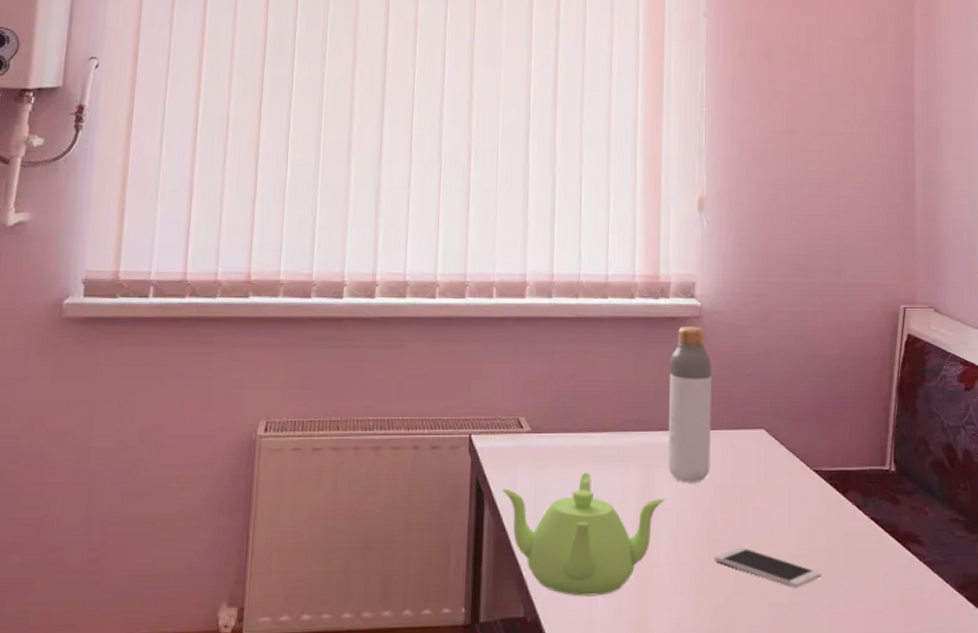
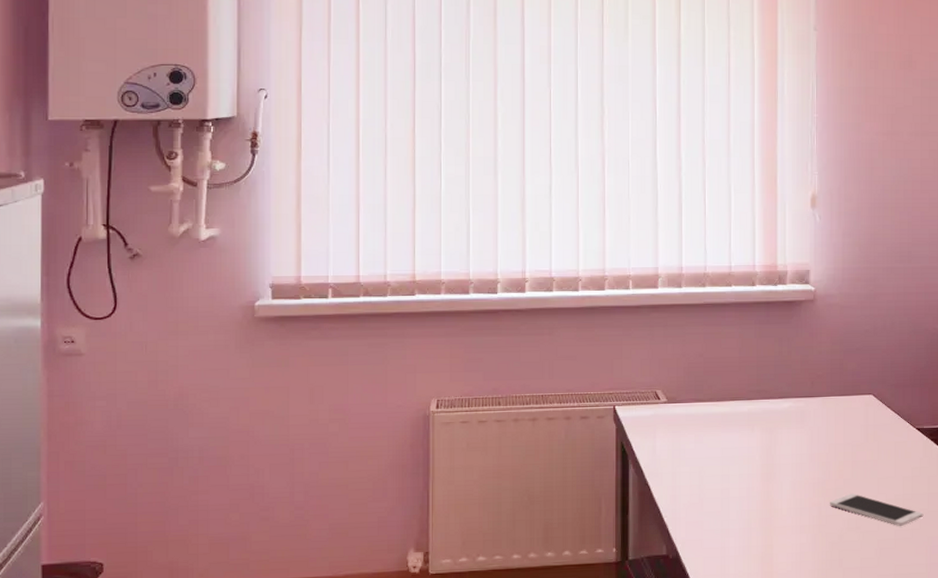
teapot: present [502,472,665,597] -> none [644,435,786,537]
bottle: present [667,326,712,482] -> none [787,308,825,441]

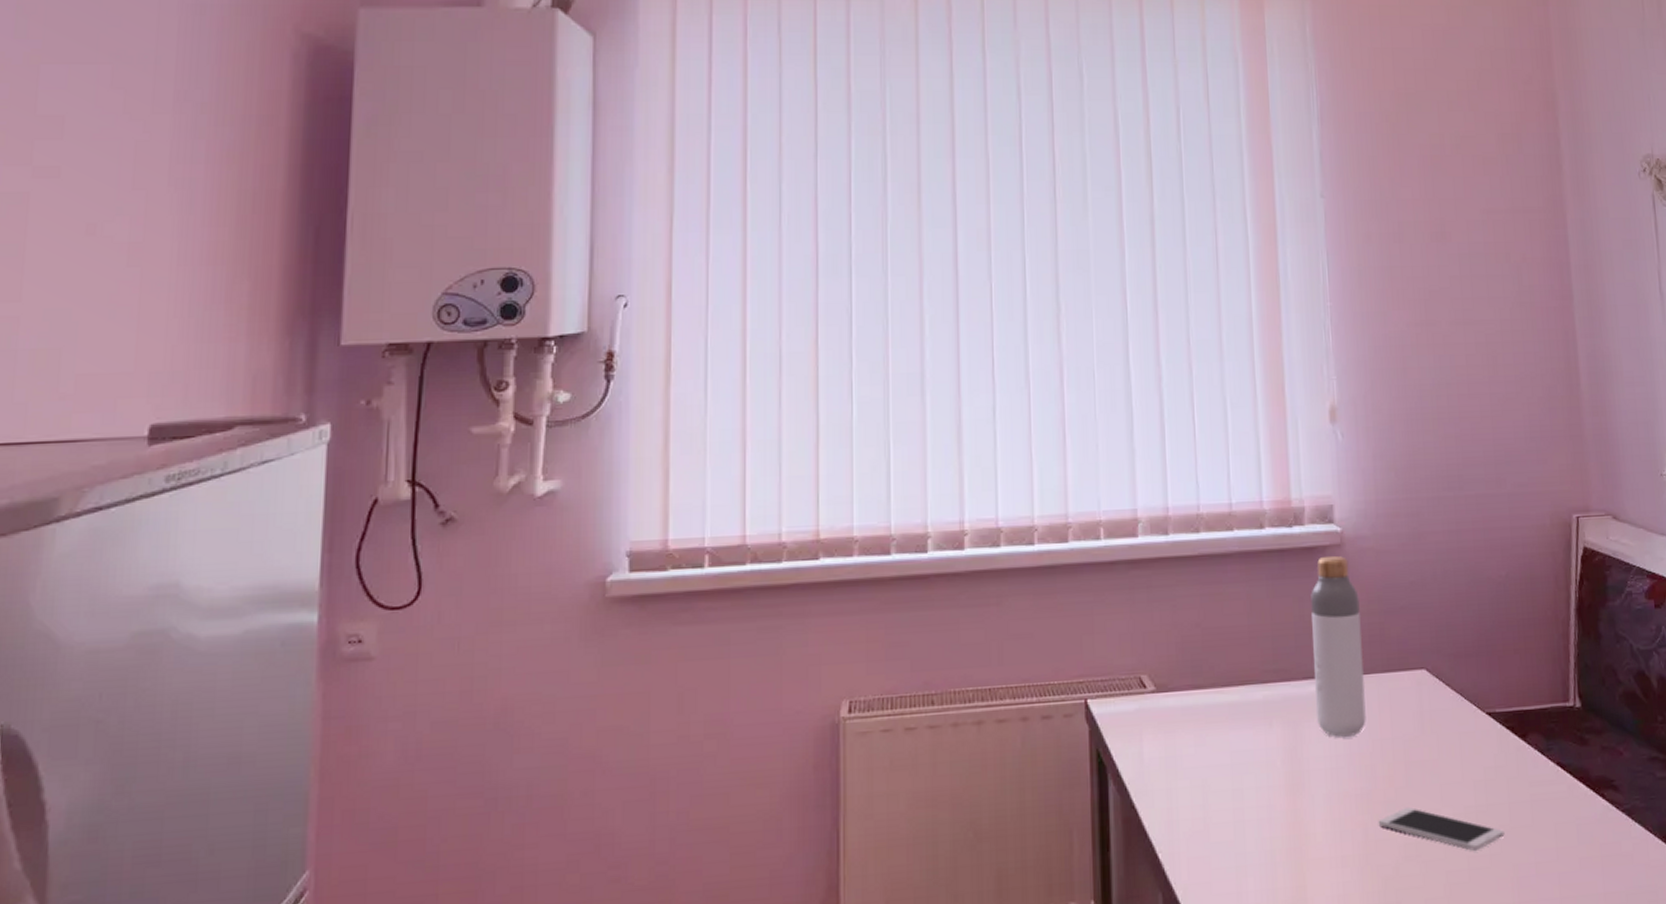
bottle: none [787,308,825,441] -> present [1311,555,1366,737]

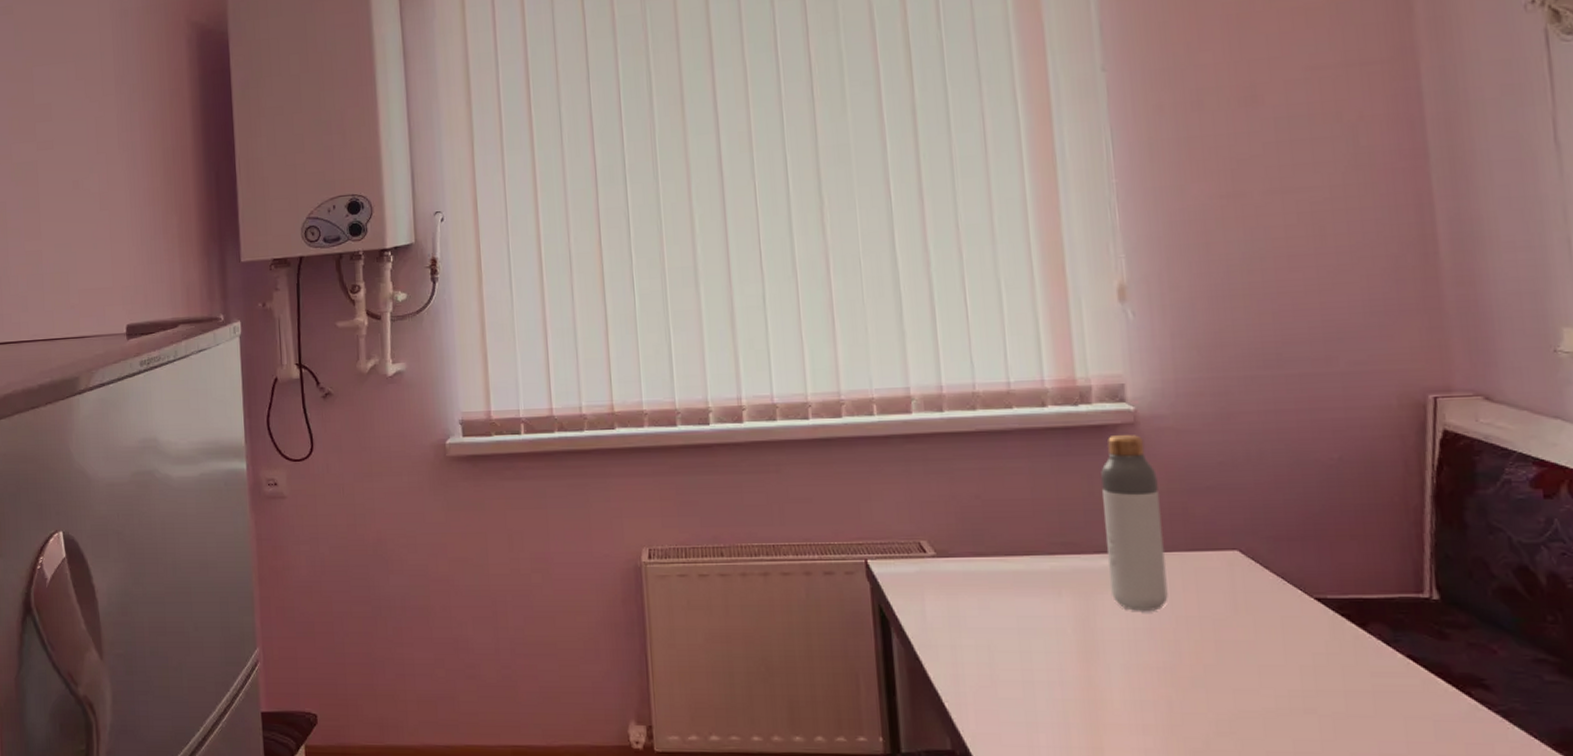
smartphone: present [1378,806,1505,851] -> none [1184,684,1340,734]

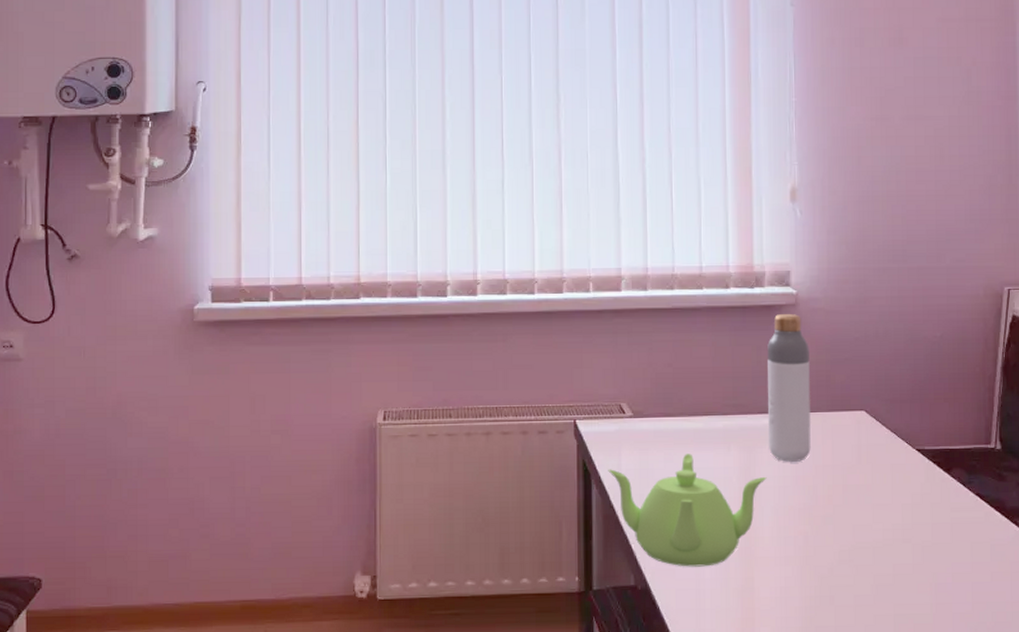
teapot: none [910,599,1112,732] -> present [608,454,767,567]

